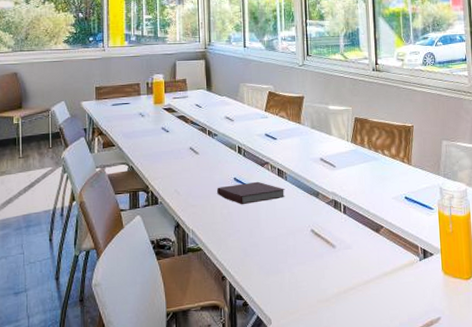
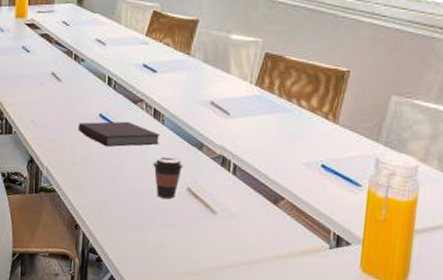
coffee cup: none [282,206,306,241] -> present [153,157,183,199]

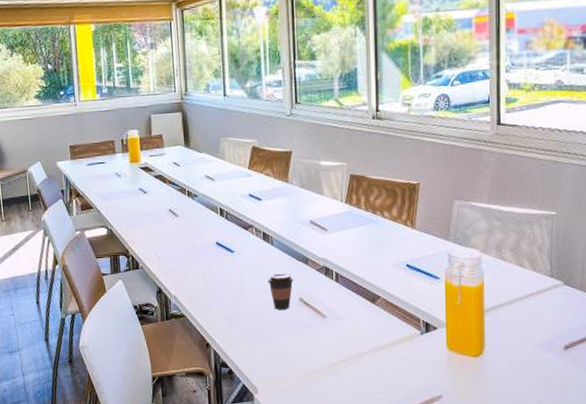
notebook: present [79,121,161,147] -> none [199,246,272,270]

